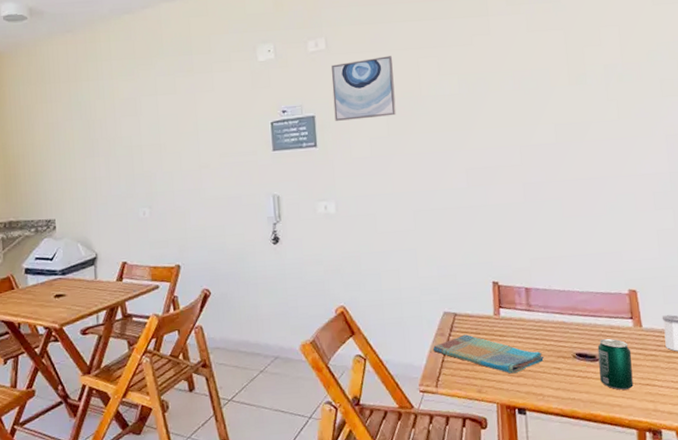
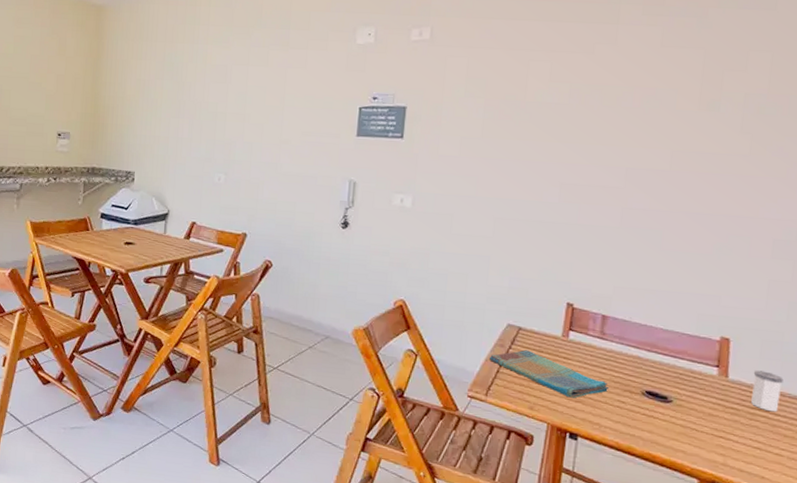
wall art: present [331,56,397,121] -> none [427,54,500,118]
beverage can: present [597,338,634,390] -> none [667,381,710,438]

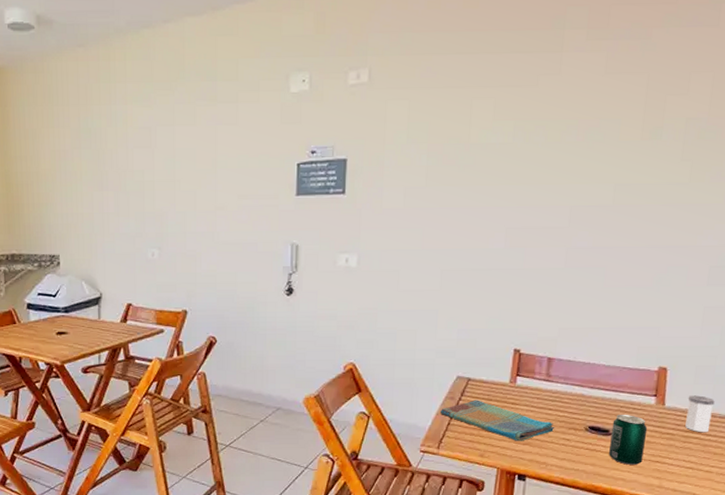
beverage can: none [667,381,710,438] -> present [609,414,648,465]

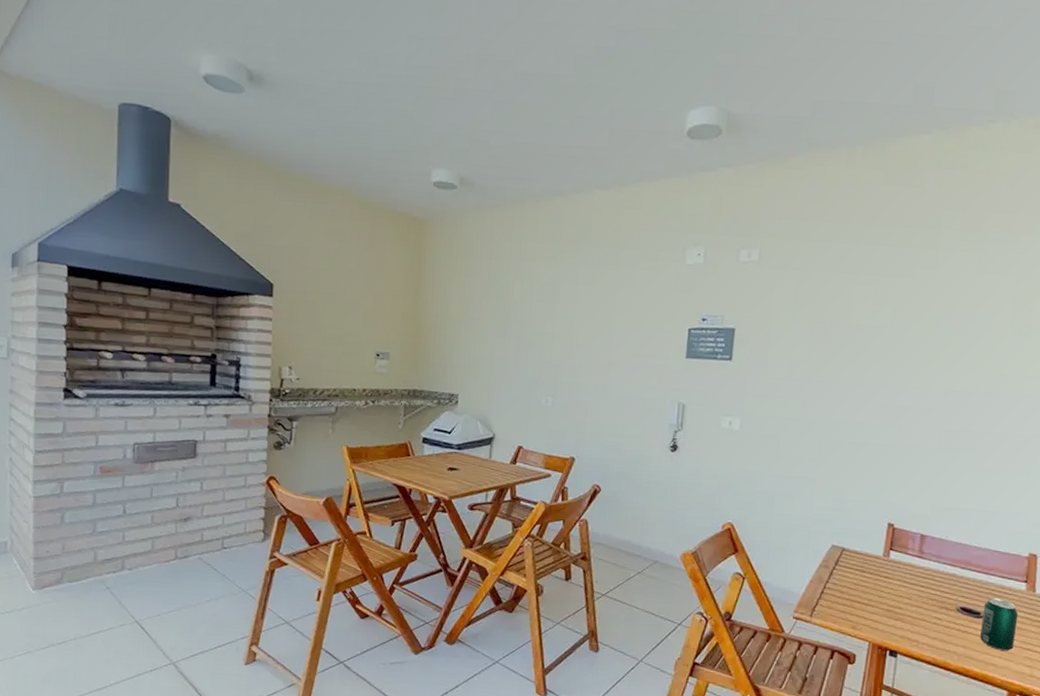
dish towel: present [439,400,555,441] -> none [813,570,927,617]

